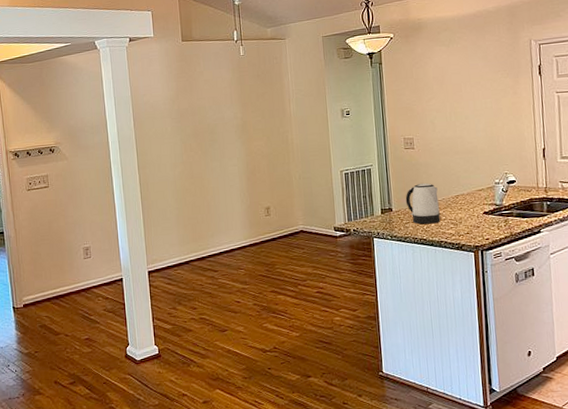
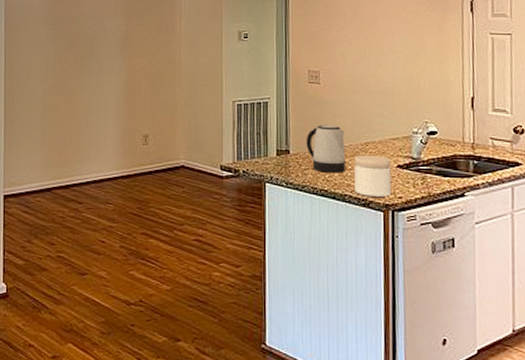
jar: none [447,205,480,241] -> present [354,154,392,197]

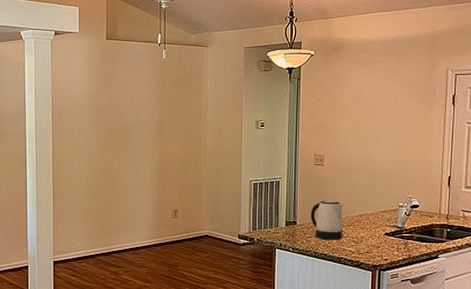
jar: present [354,154,392,197] -> none [349,224,380,259]

